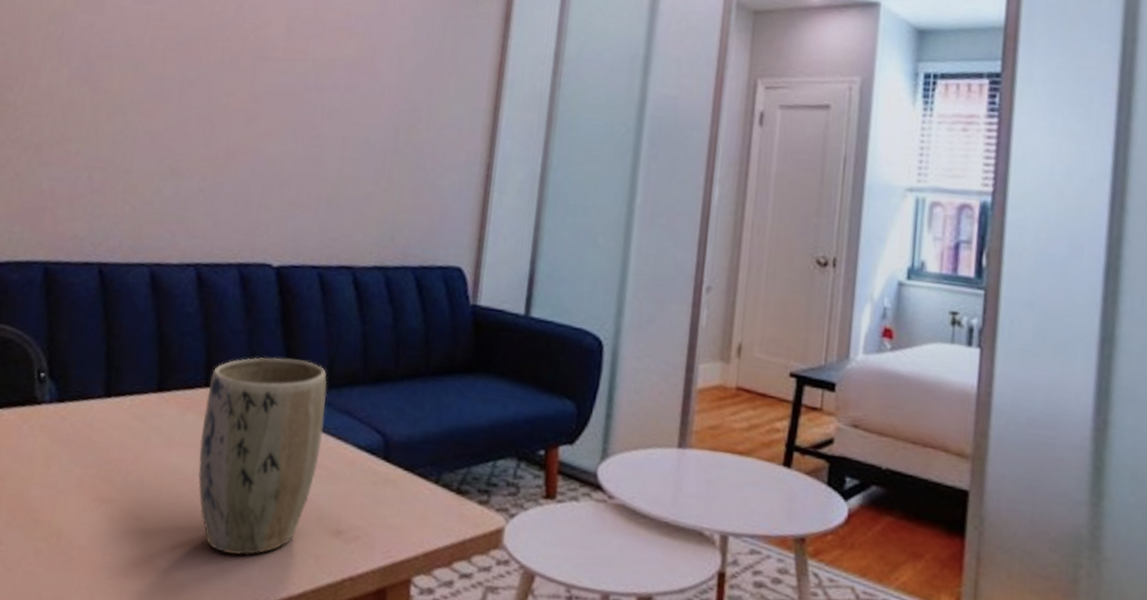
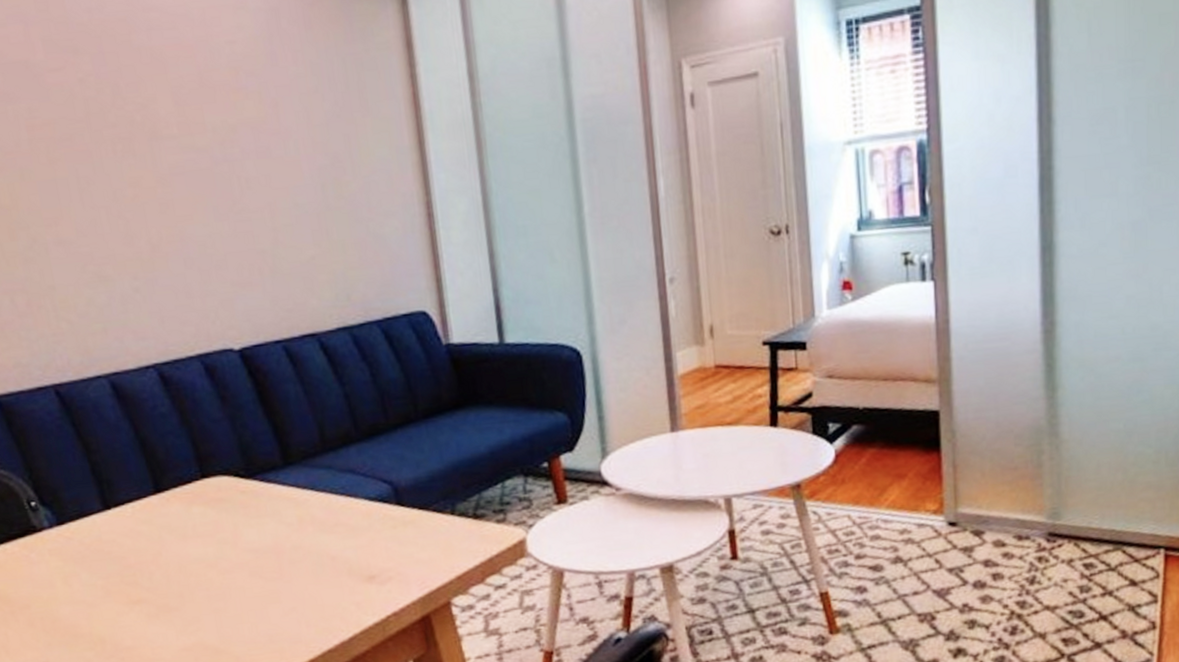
plant pot: present [198,357,328,555] -> none [204,432,335,621]

